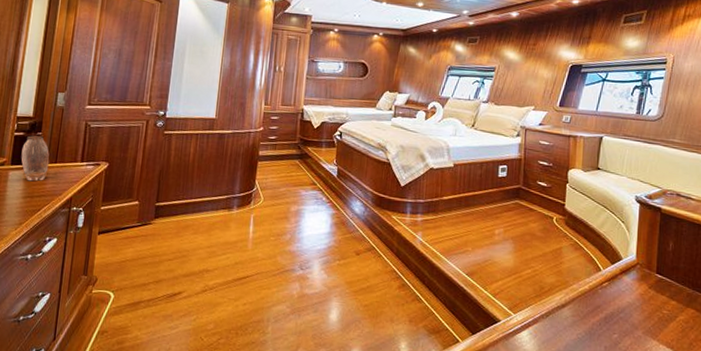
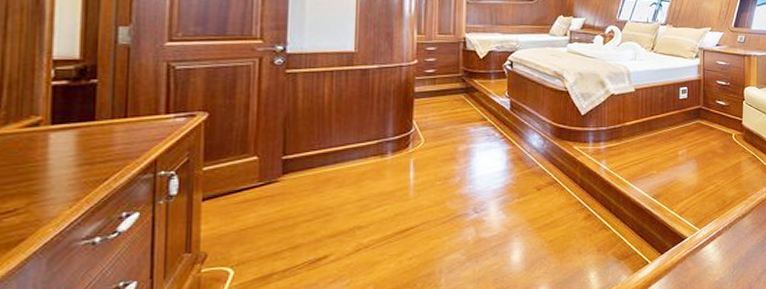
vase: present [21,135,50,182] -> none [67,84,116,144]

